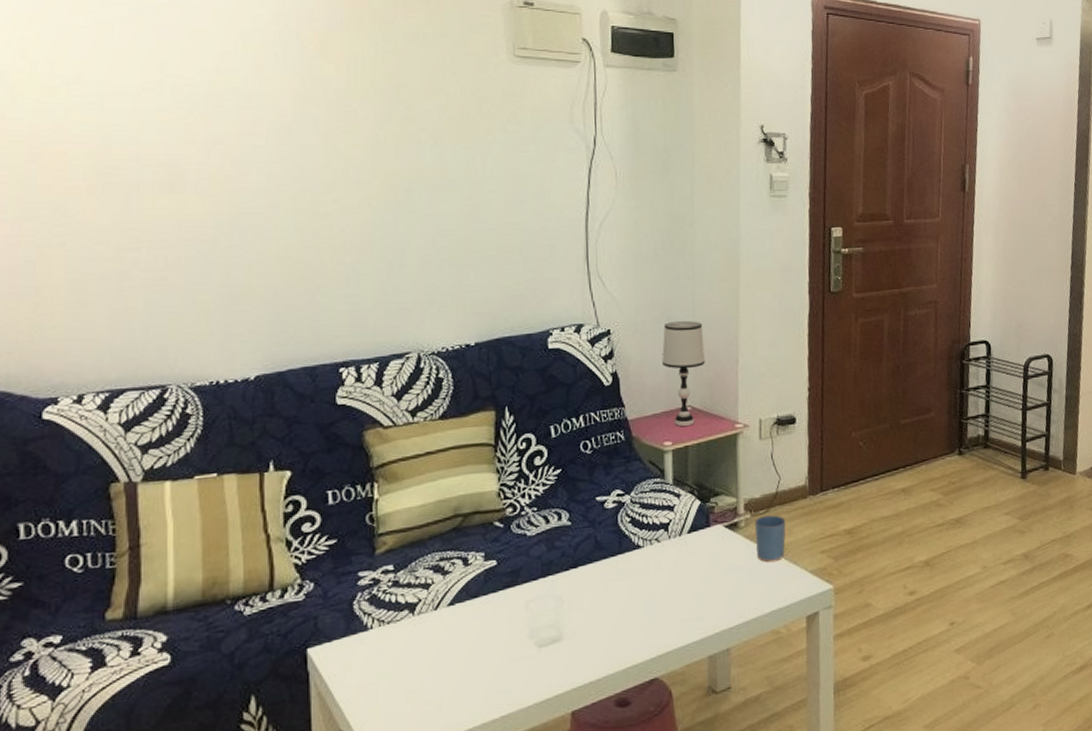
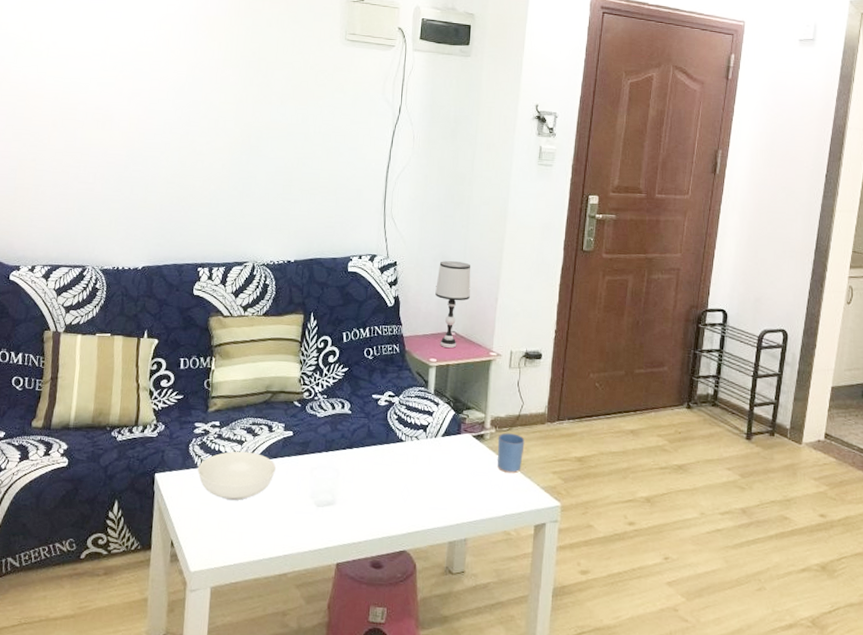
bowl: none [369,595,478,663] -> present [198,451,276,500]

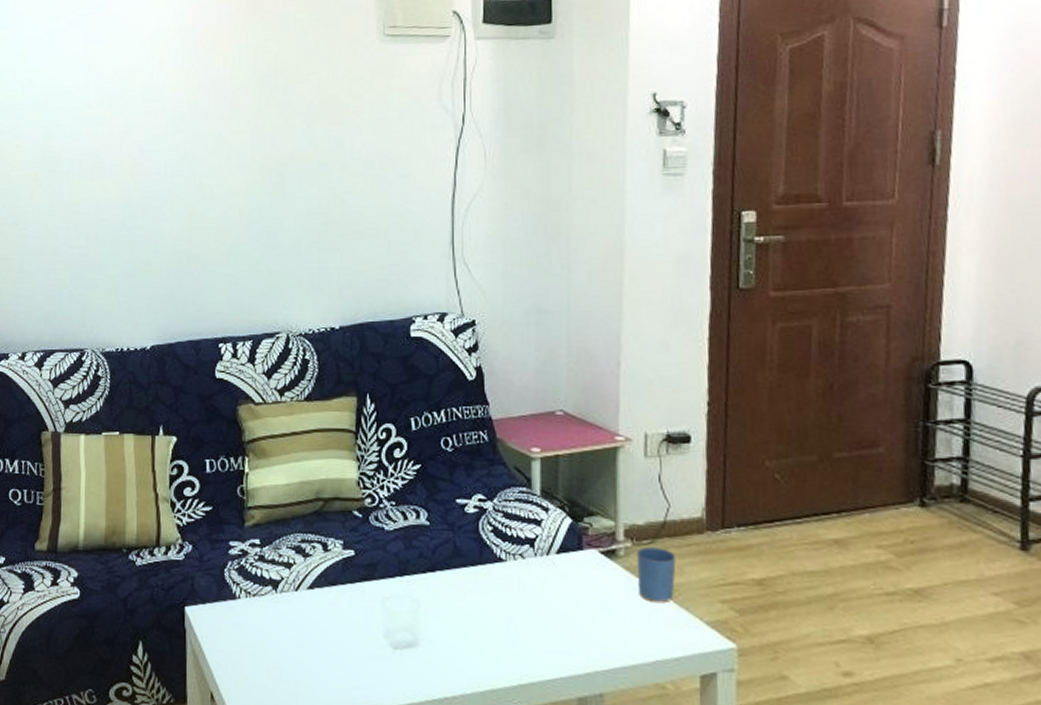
bowl: present [198,451,276,500] -> none [237,576,336,641]
table lamp: present [435,261,471,349] -> none [531,315,580,434]

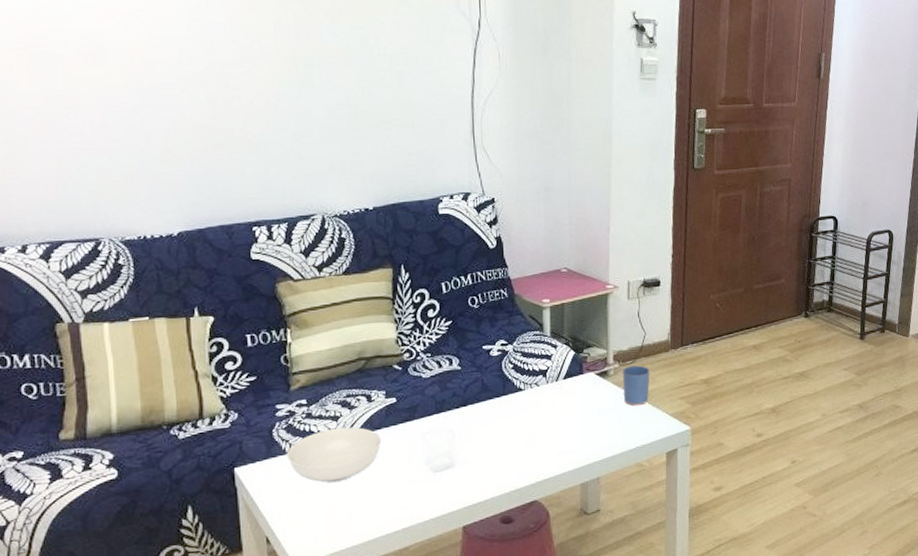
bowl: none [237,576,336,641] -> present [287,426,381,482]

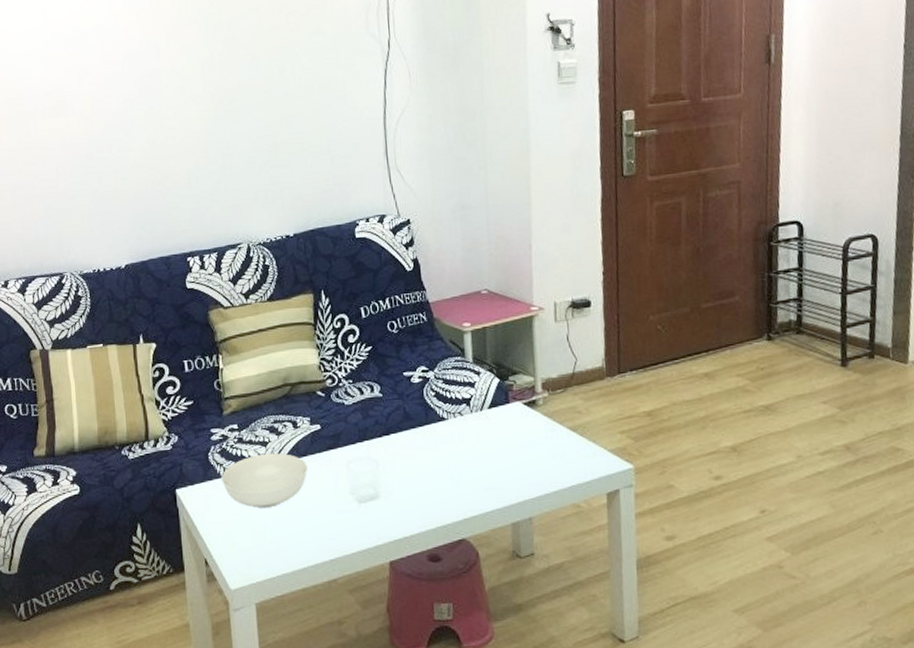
mug: present [622,365,650,406] -> none [552,394,584,440]

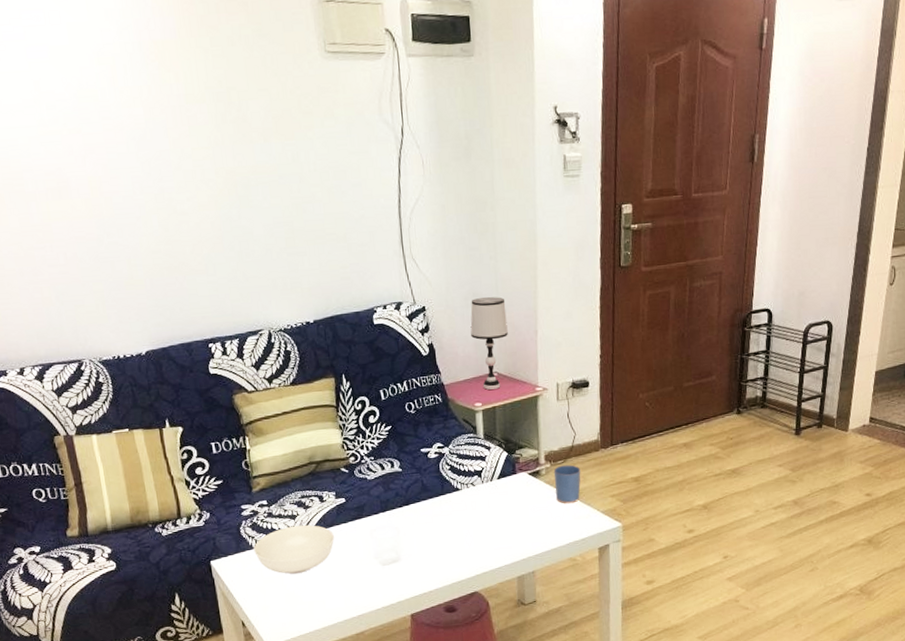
table lamp: none [458,209,499,310] -> present [470,297,508,391]
mug: none [552,394,584,440] -> present [553,464,581,504]

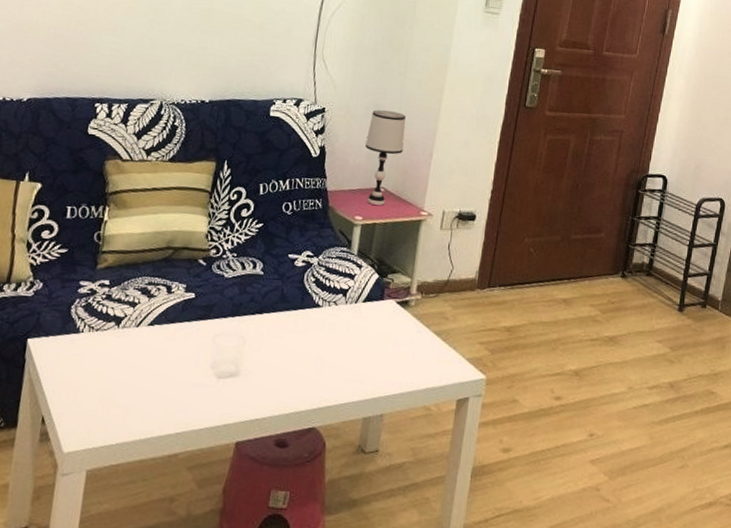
bowl: present [253,524,334,574] -> none [79,314,173,371]
mug: present [553,464,581,504] -> none [421,299,452,344]

